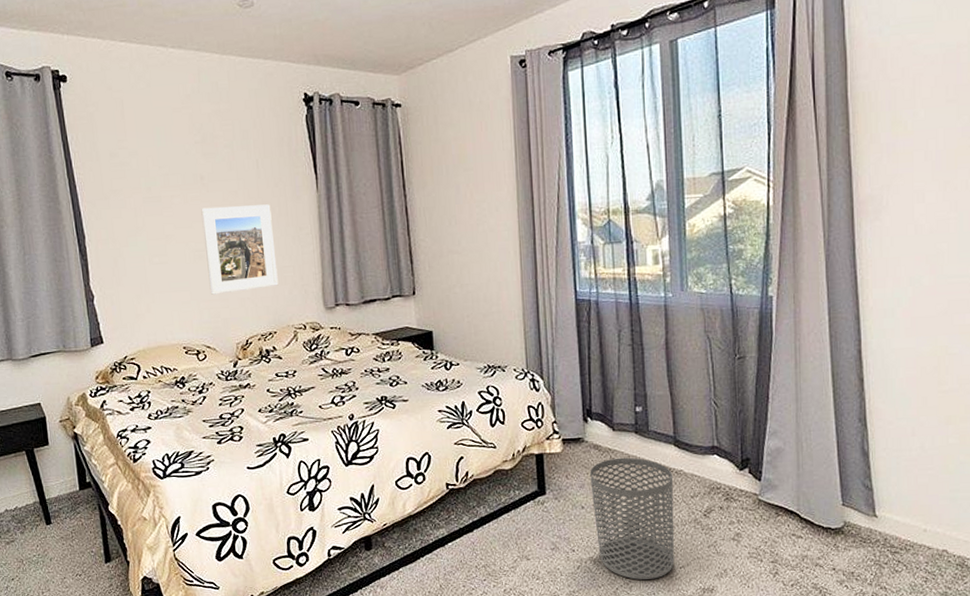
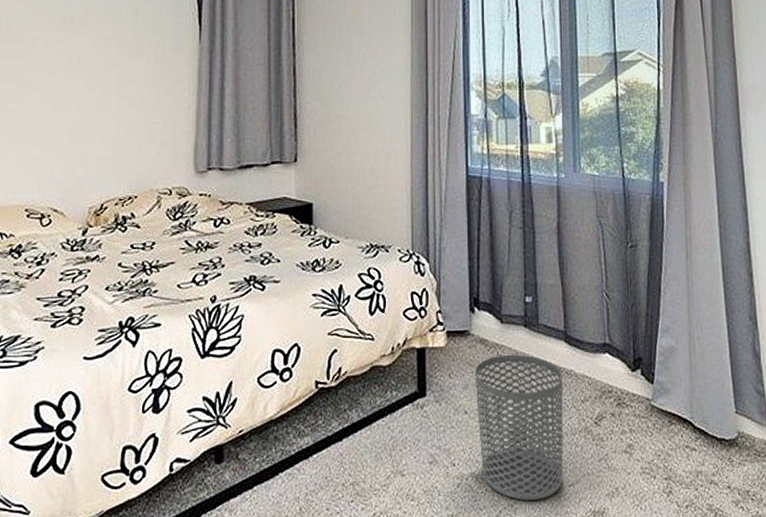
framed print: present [201,204,279,295] -> none [65,52,146,150]

